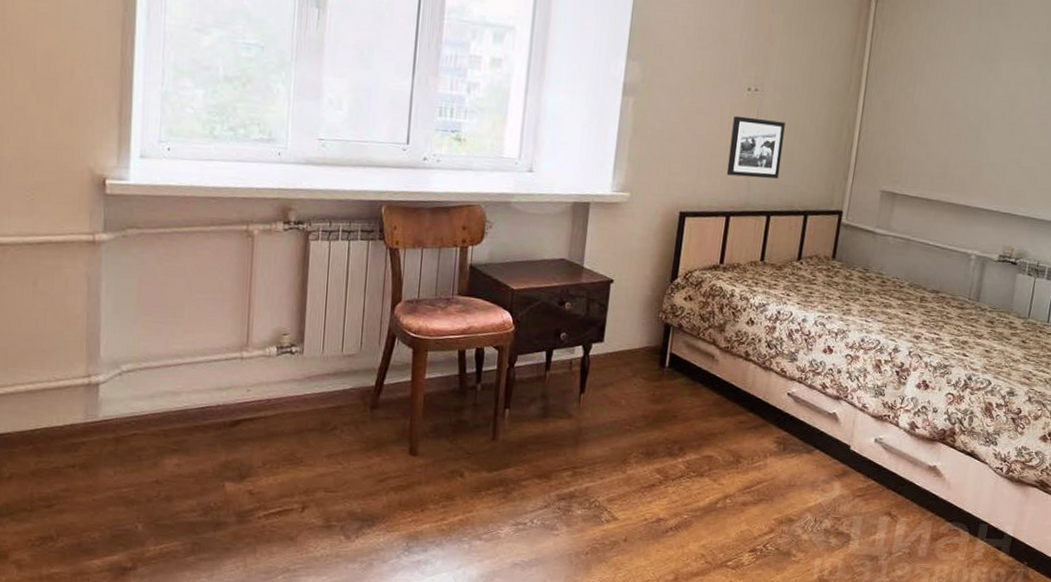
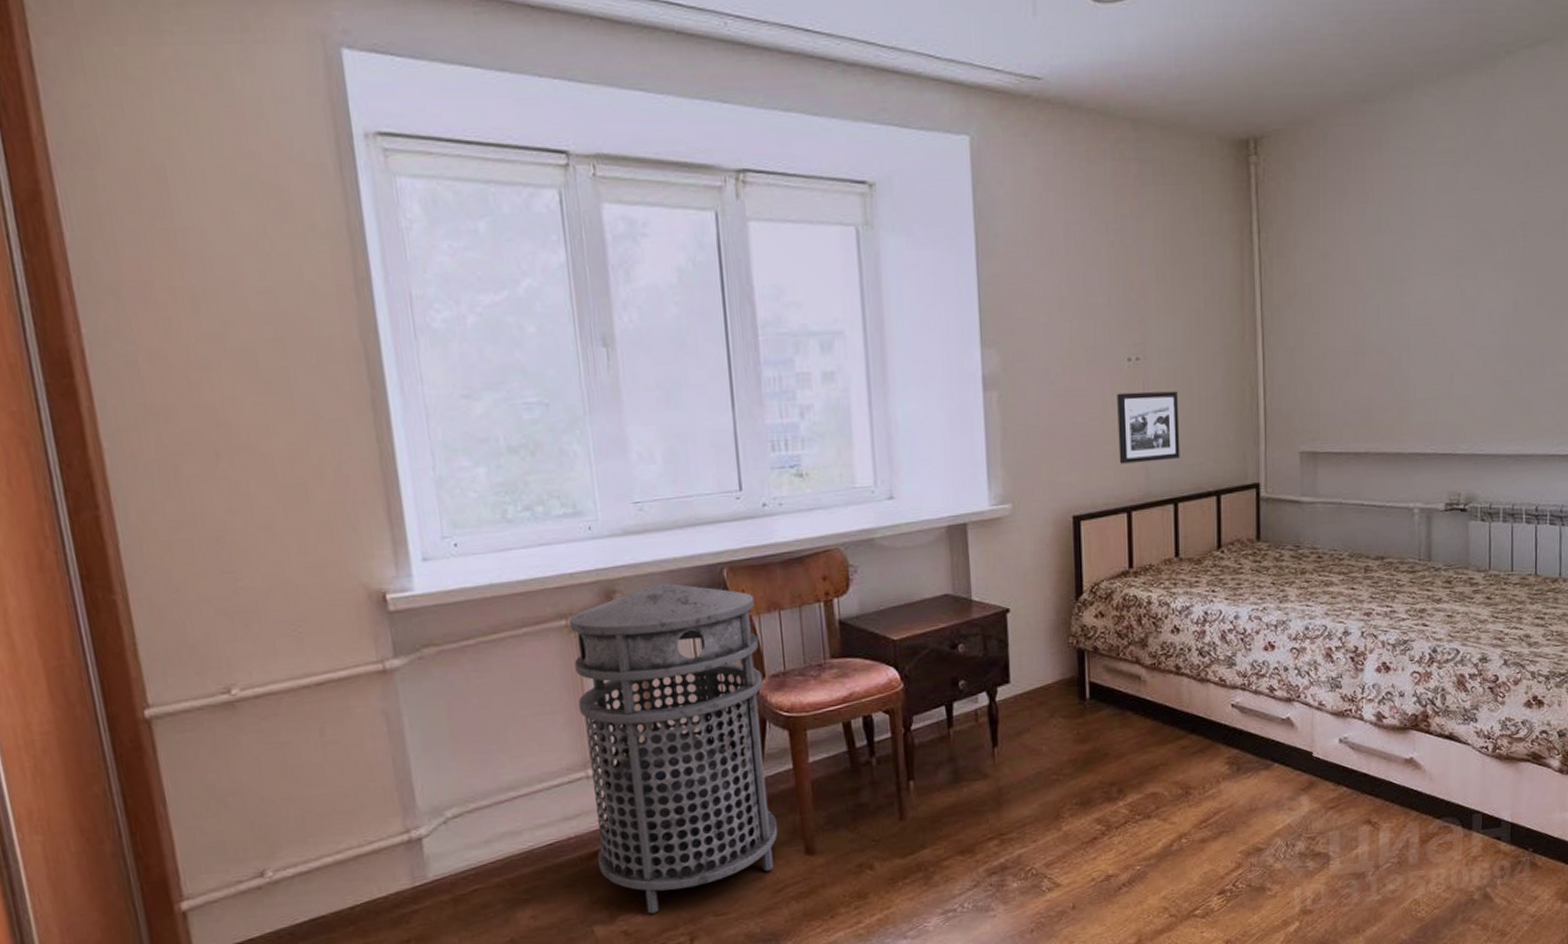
trash can: none [238,208,403,480] -> present [569,581,778,914]

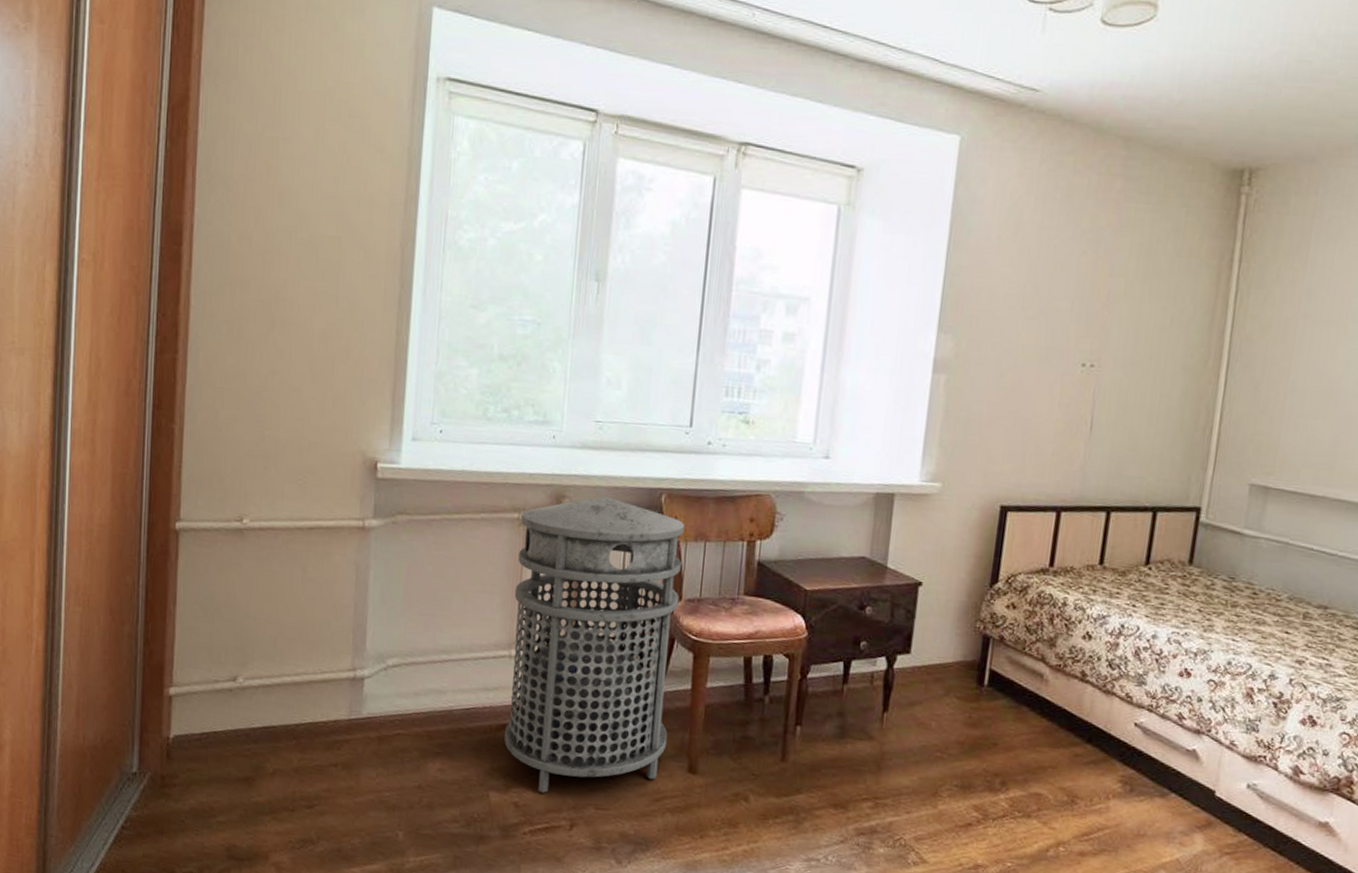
picture frame: present [1117,391,1180,464] -> none [1056,395,1128,469]

